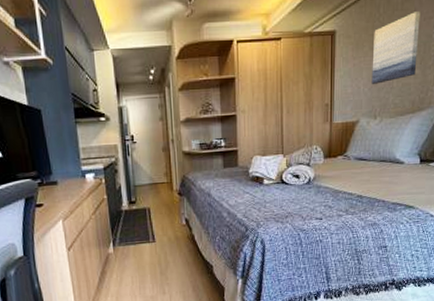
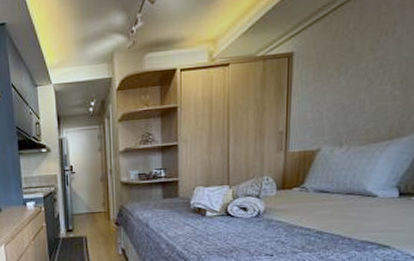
wall art: present [371,12,420,84] -> none [337,24,402,109]

